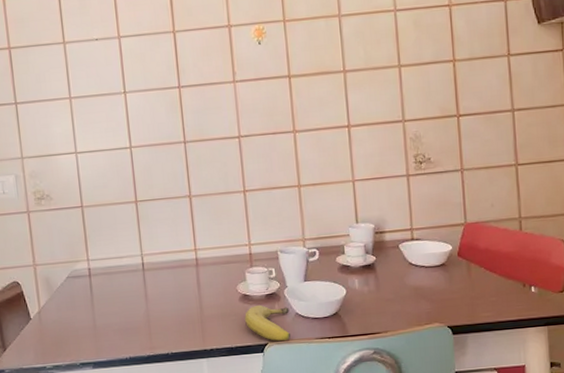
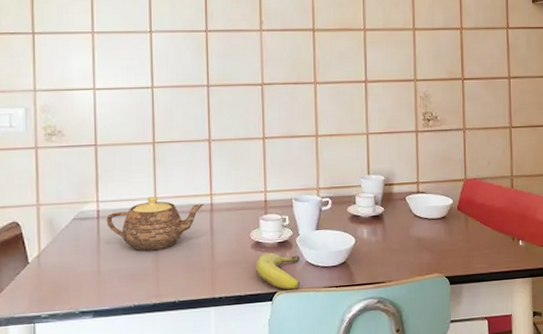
teapot: none [97,254,189,306] -> present [106,197,204,251]

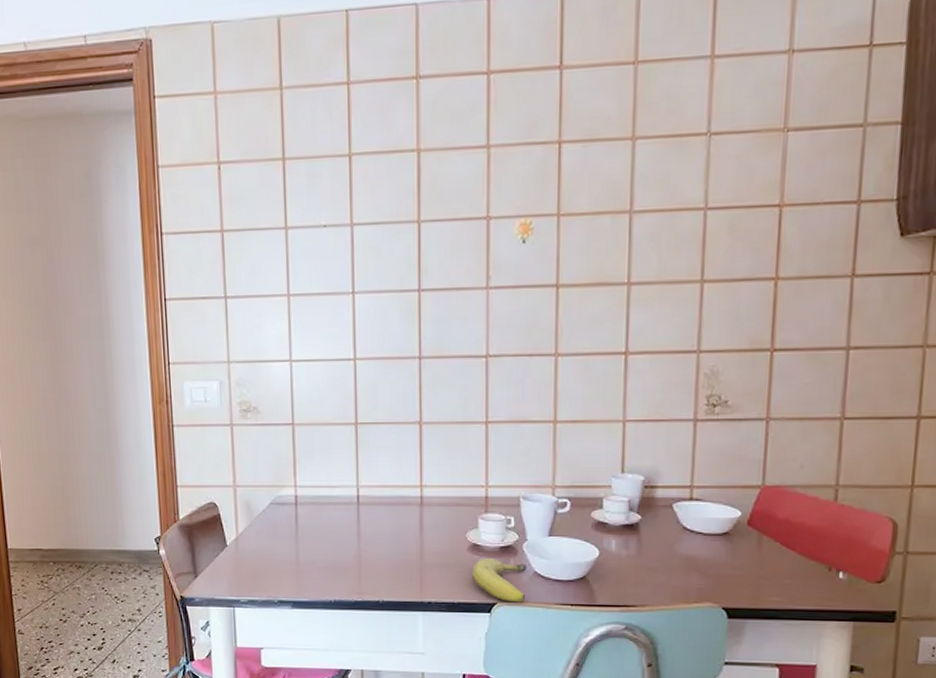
teapot: present [106,197,204,251] -> none [305,485,413,544]

